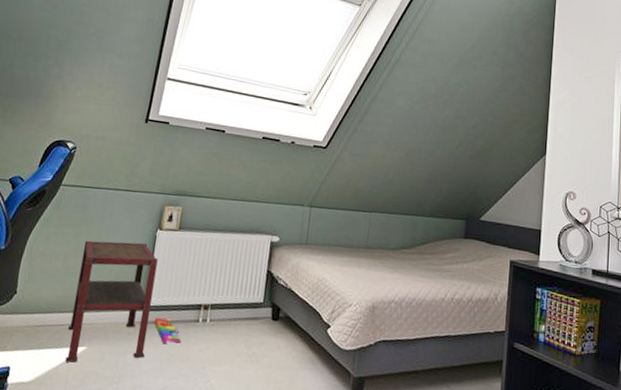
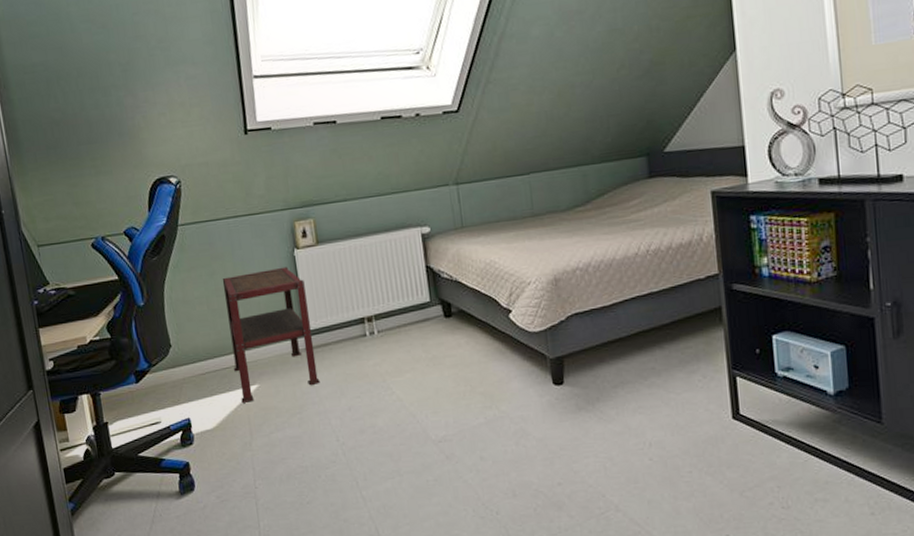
knob puzzle: present [154,318,182,344] -> none [319,338,354,366]

